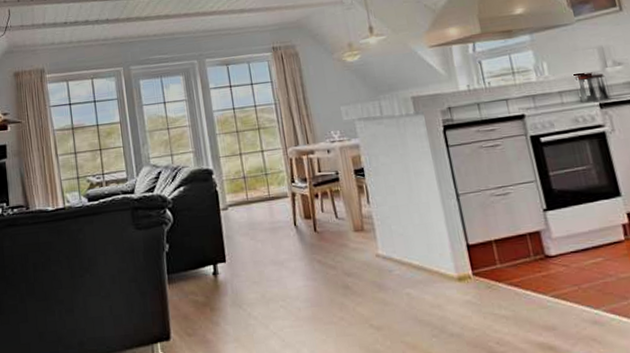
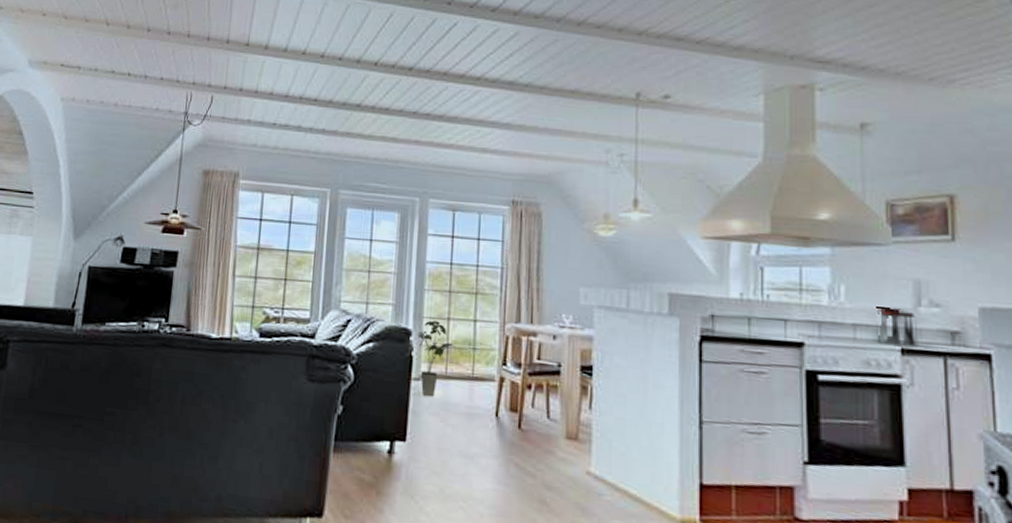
house plant: none [217,158,250,222] -> present [417,320,455,398]

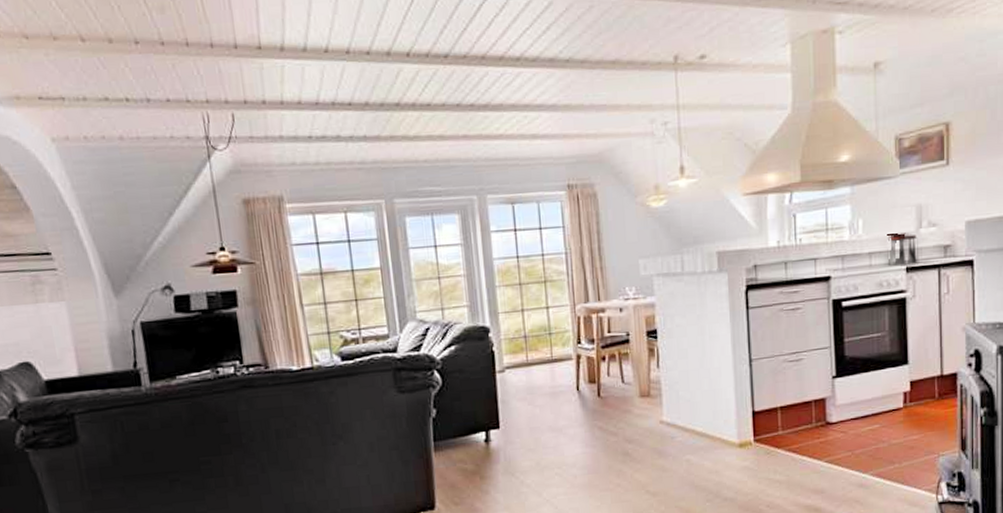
house plant: present [417,320,455,398] -> none [495,314,532,386]

